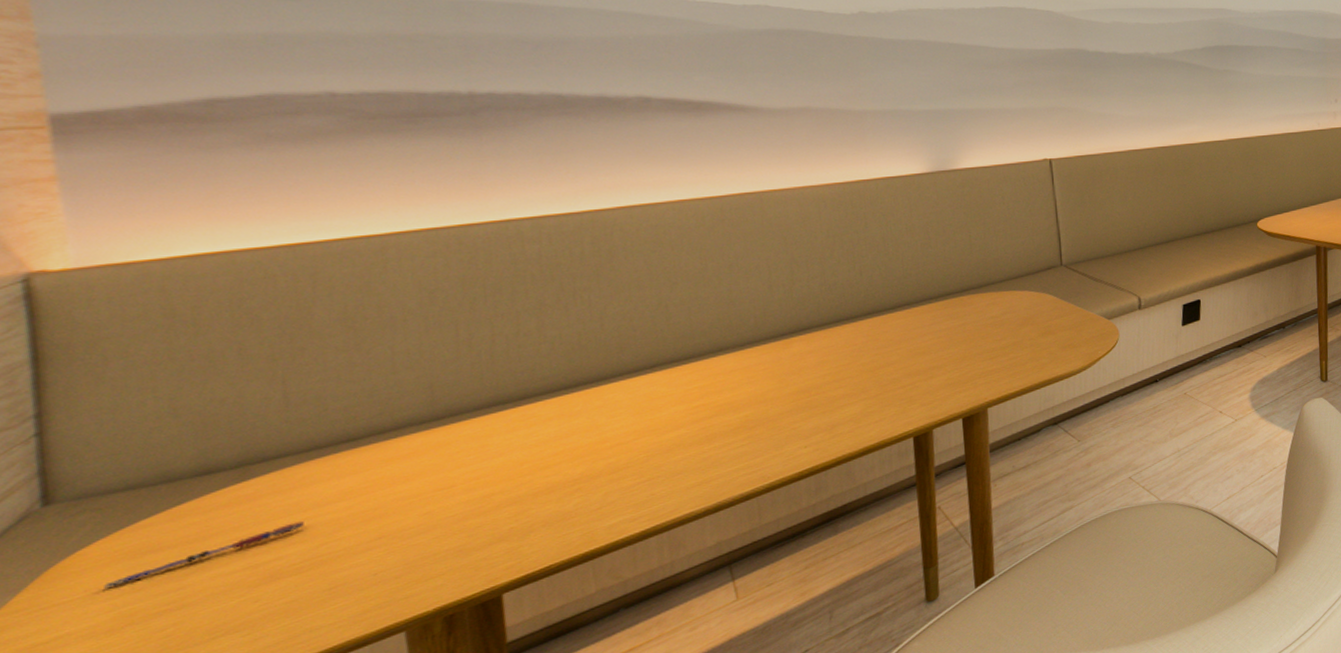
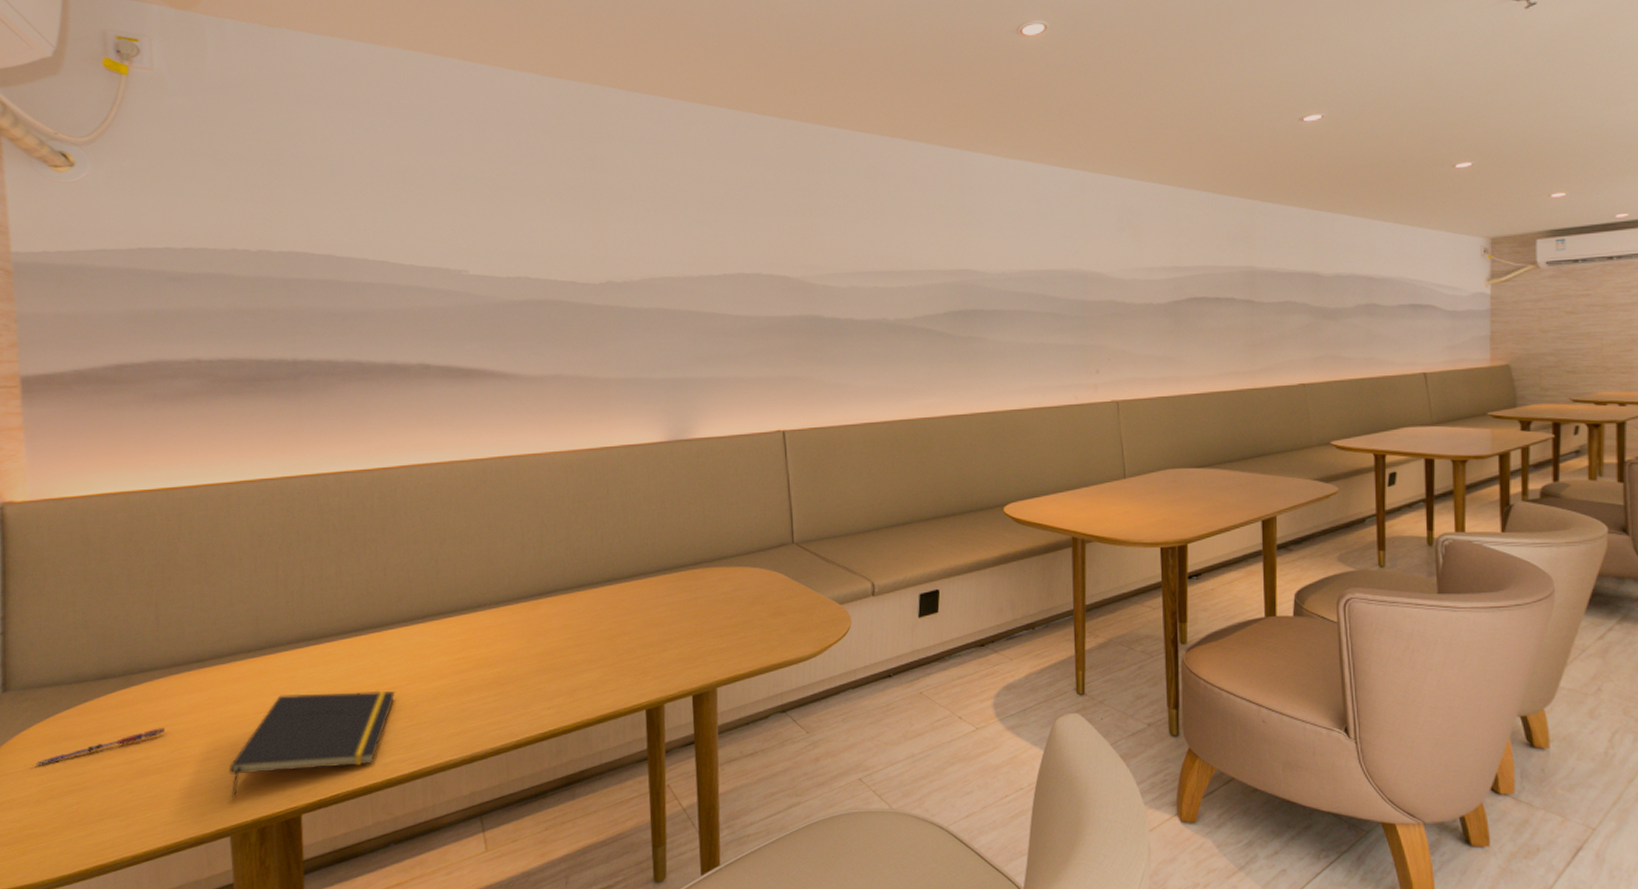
notepad: none [399,448,620,590] -> present [229,690,396,800]

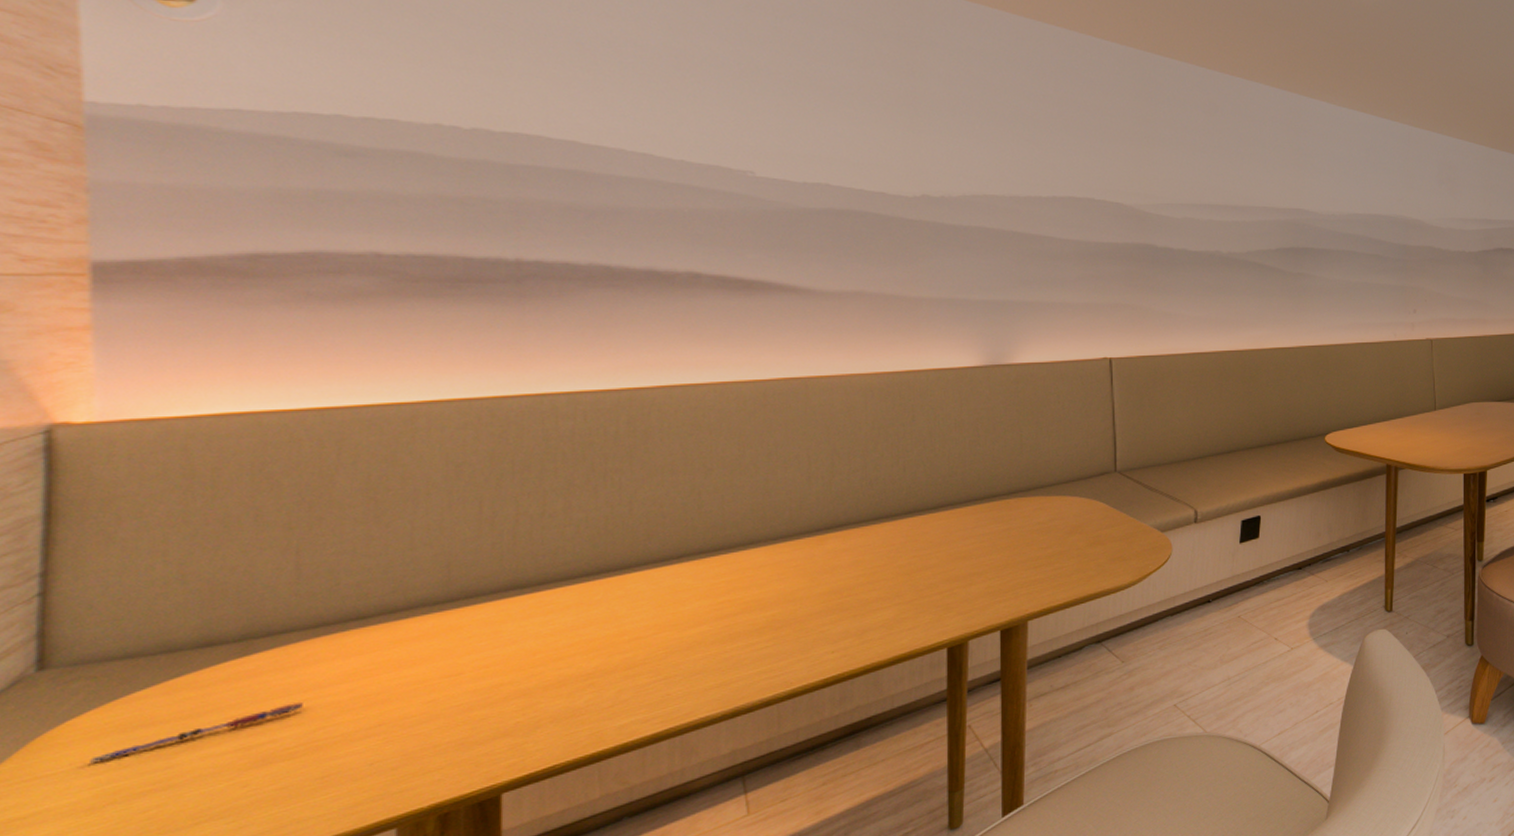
notepad: present [229,690,396,800] -> none [398,642,638,784]

